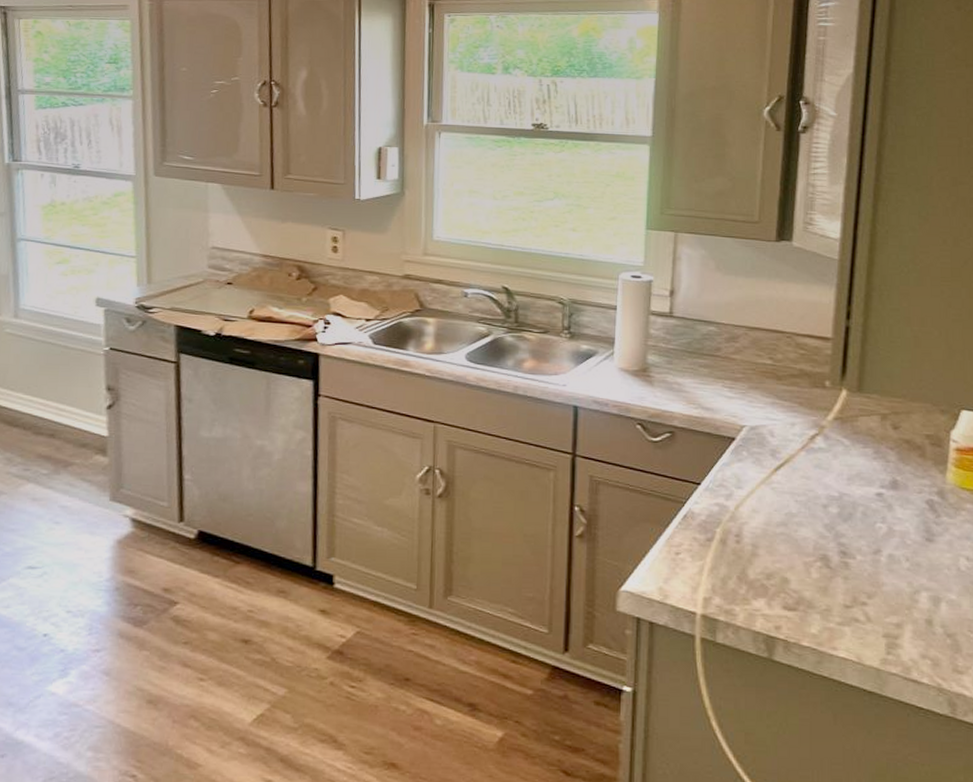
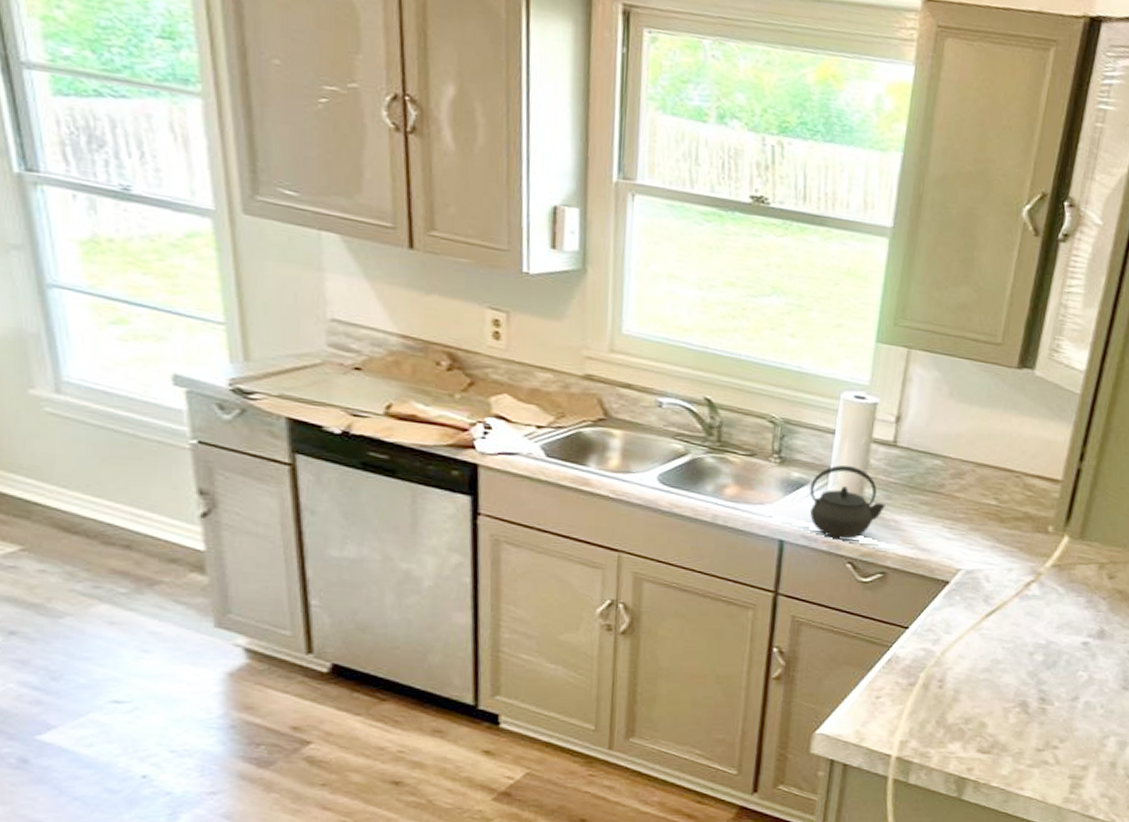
kettle: none [598,336,669,403] -> present [809,465,887,540]

